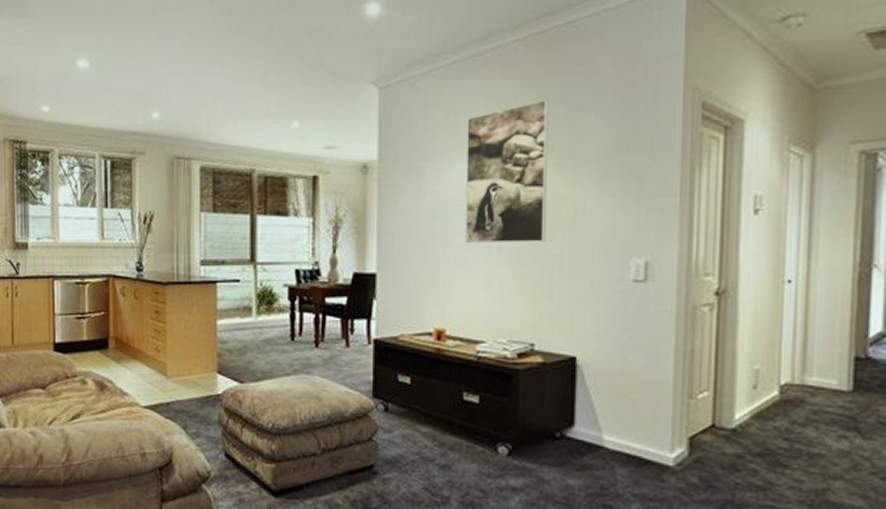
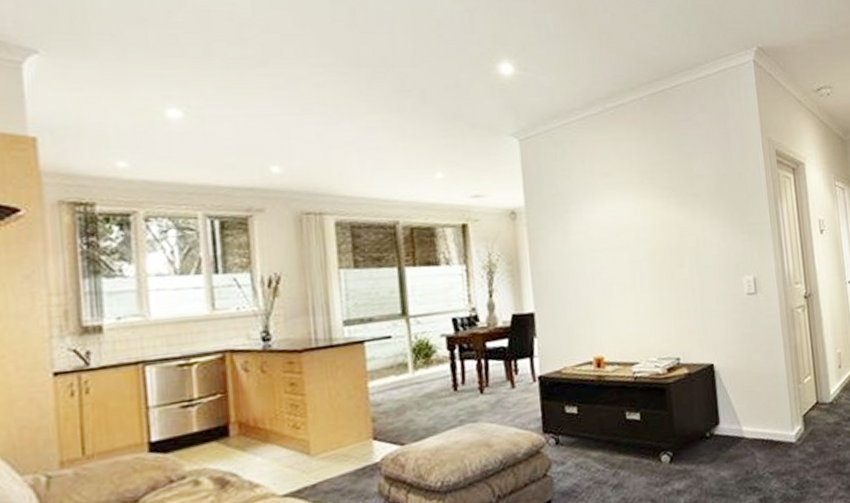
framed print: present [466,100,549,244] -> none [601,149,678,276]

